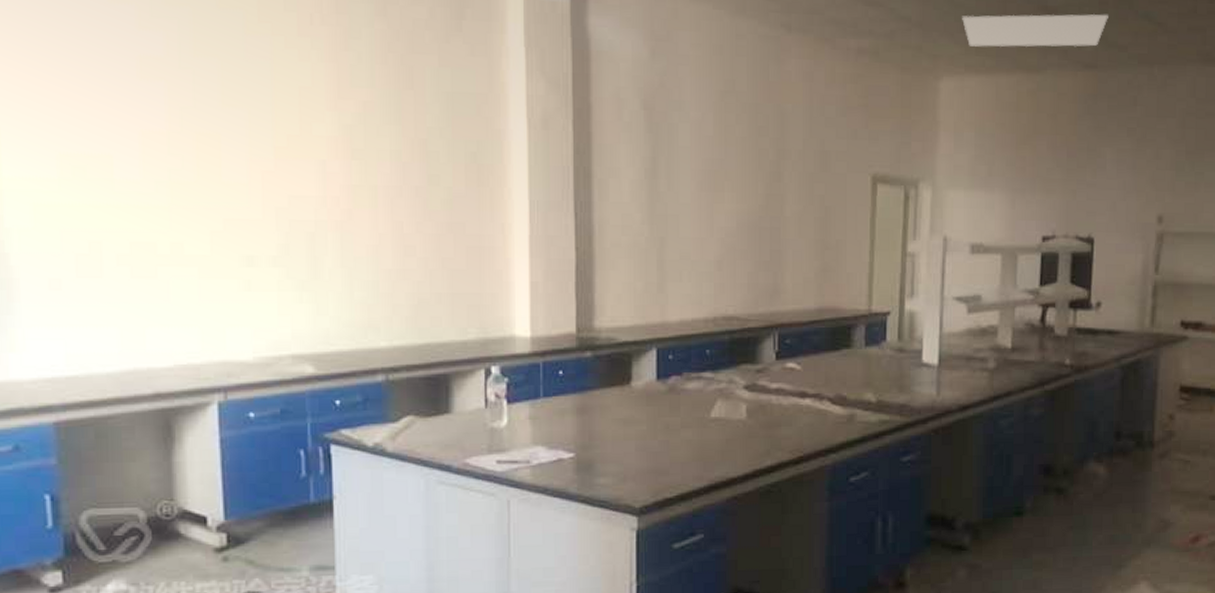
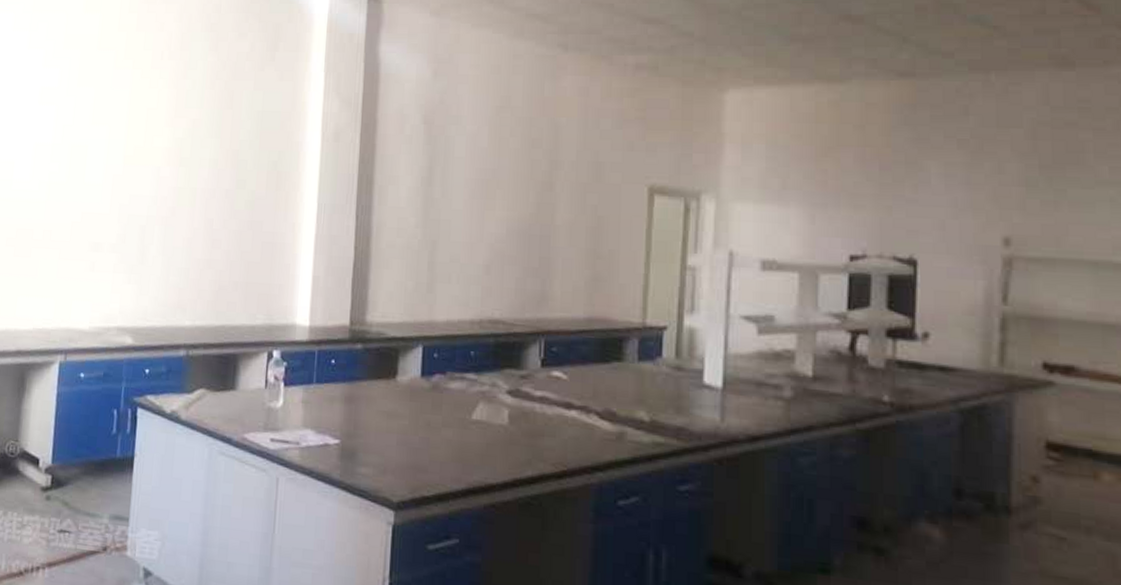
light panel: present [962,14,1108,47] -> none [751,20,928,59]

